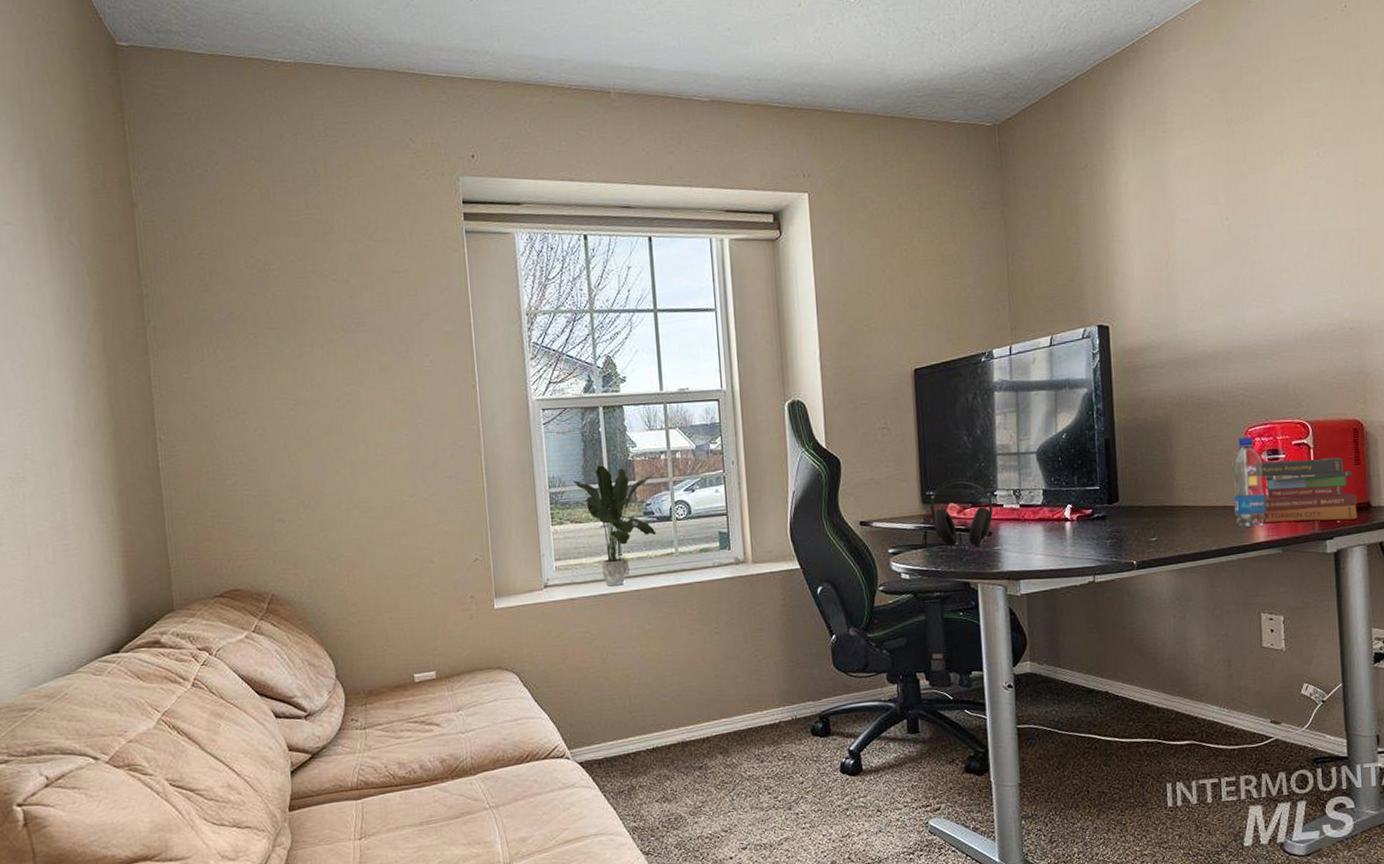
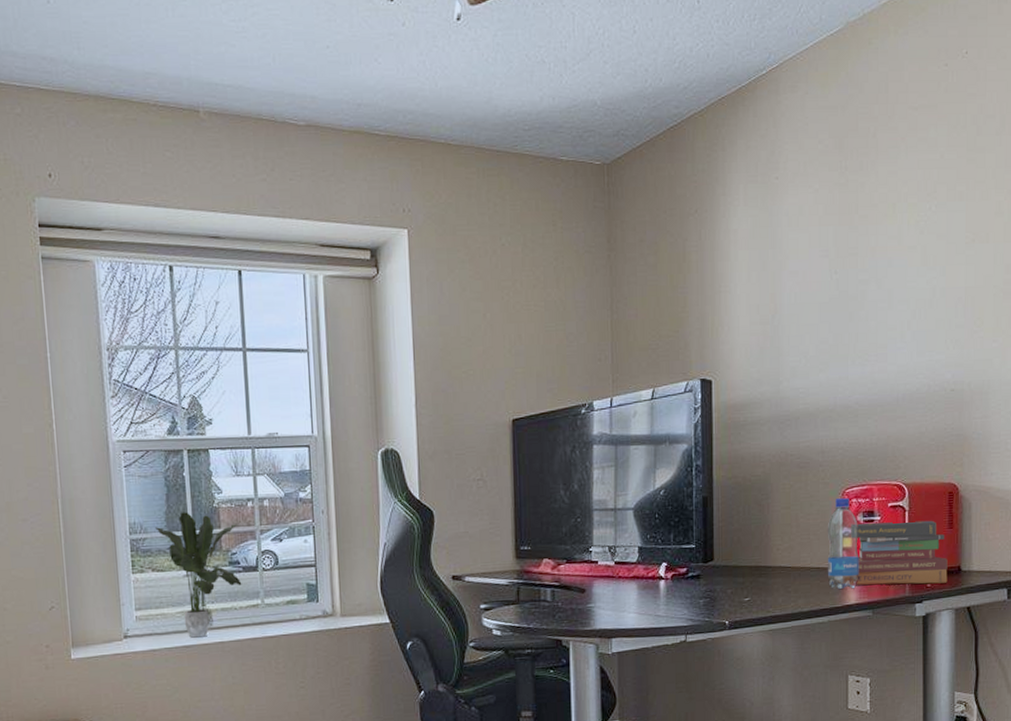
headphones: present [930,477,994,547] -> none [524,533,588,603]

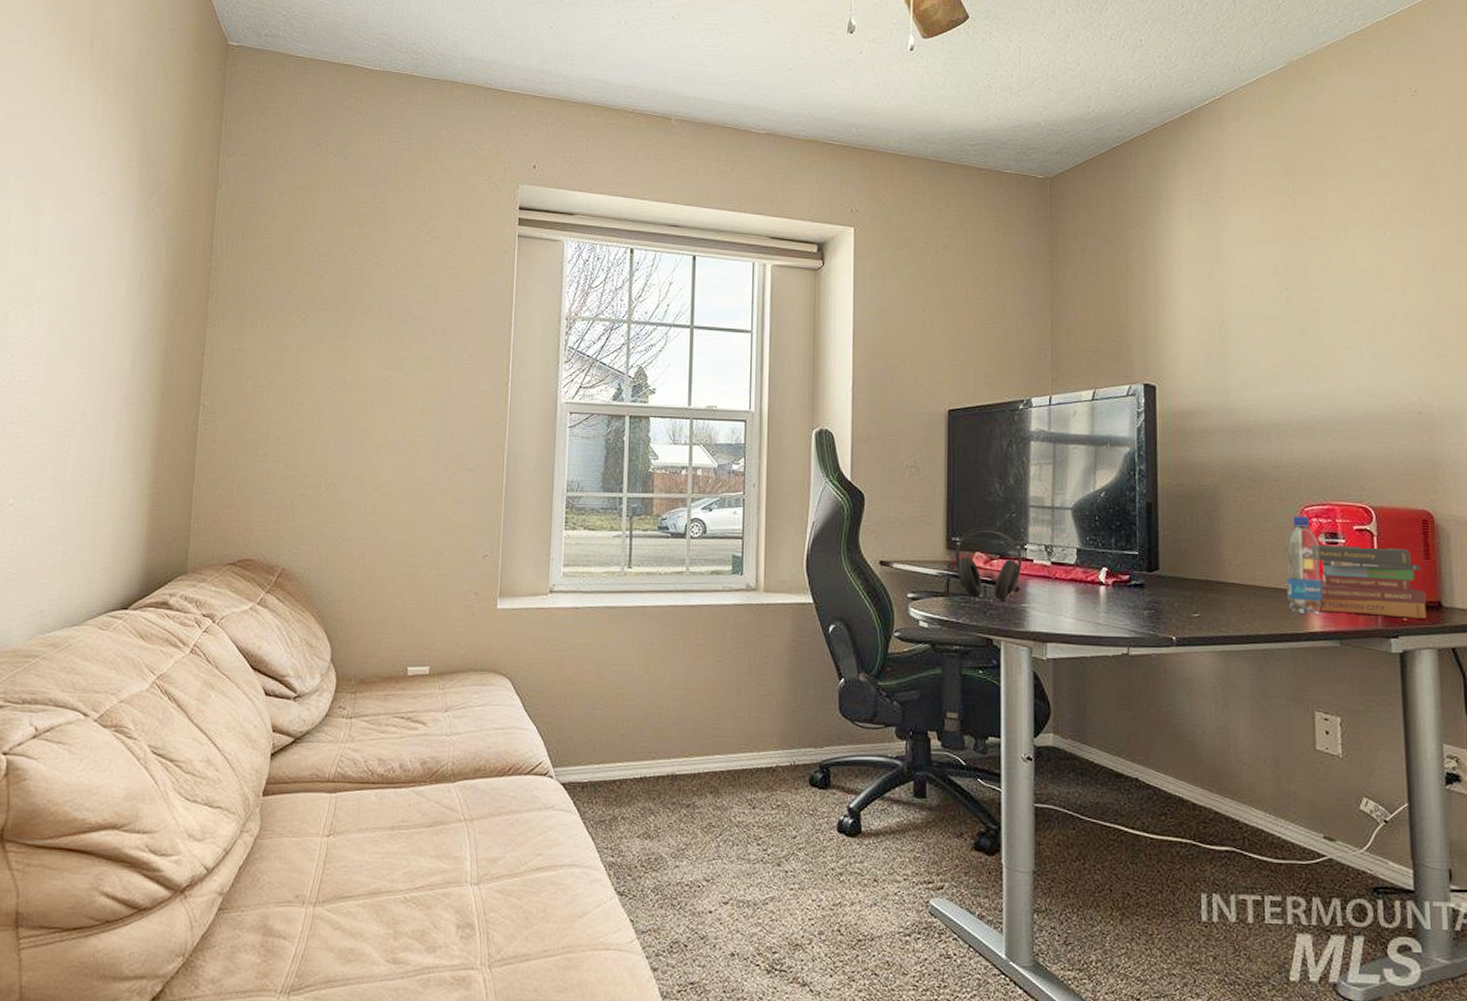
potted plant: present [155,512,242,638] -> none [591,474,671,600]
headphones: none [524,533,588,603] -> present [955,526,1023,600]

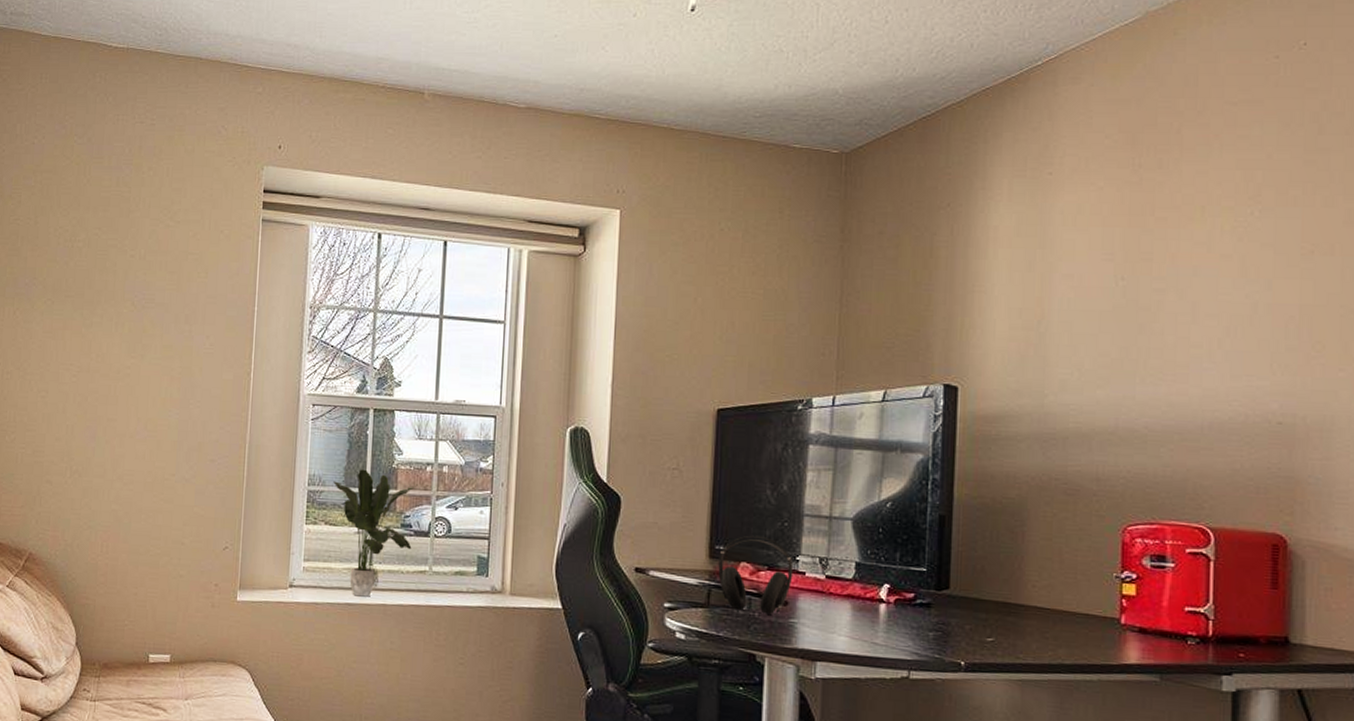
potted plant: none [591,474,671,600] -> present [333,469,415,597]
bottle: present [1285,516,1324,615] -> none [1099,536,1145,646]
books: present [1318,544,1427,619] -> none [1139,568,1270,655]

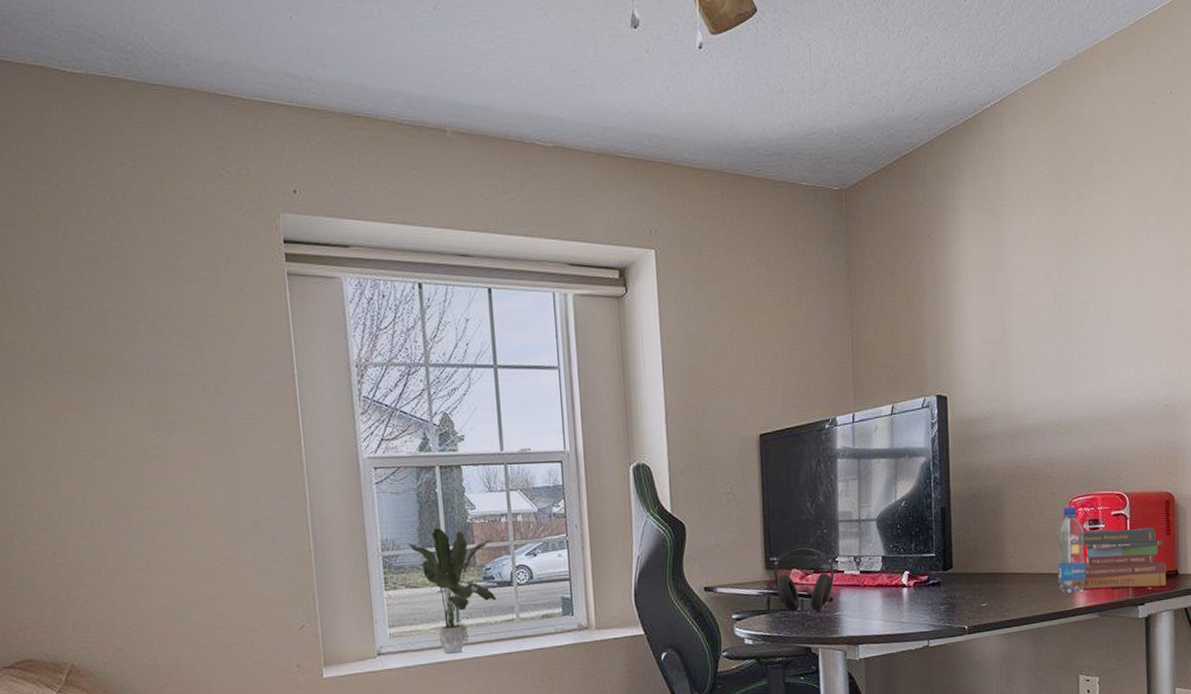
bottle: none [1099,536,1145,646] -> present [1056,507,1087,594]
books: none [1139,568,1270,655] -> present [1083,527,1166,590]

